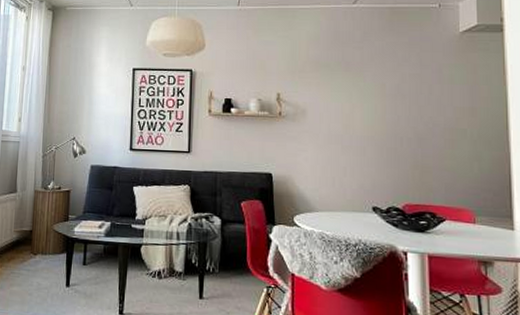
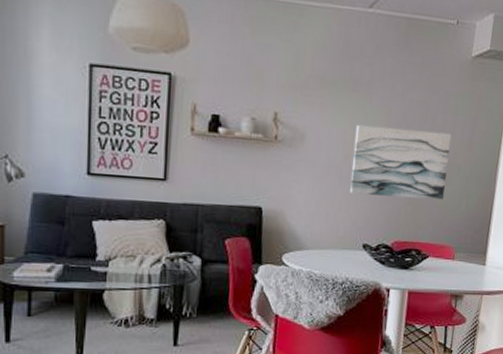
wall art: none [352,98,453,164] -> present [349,124,452,200]

